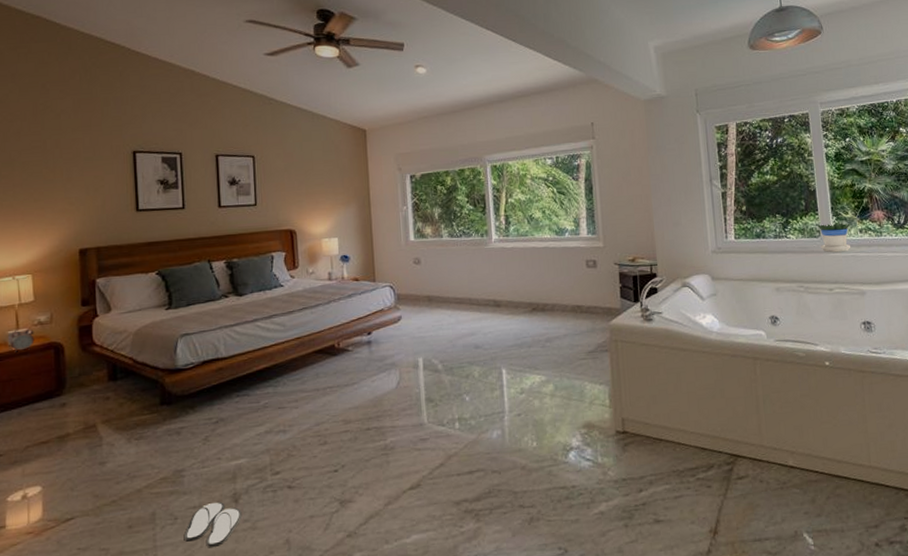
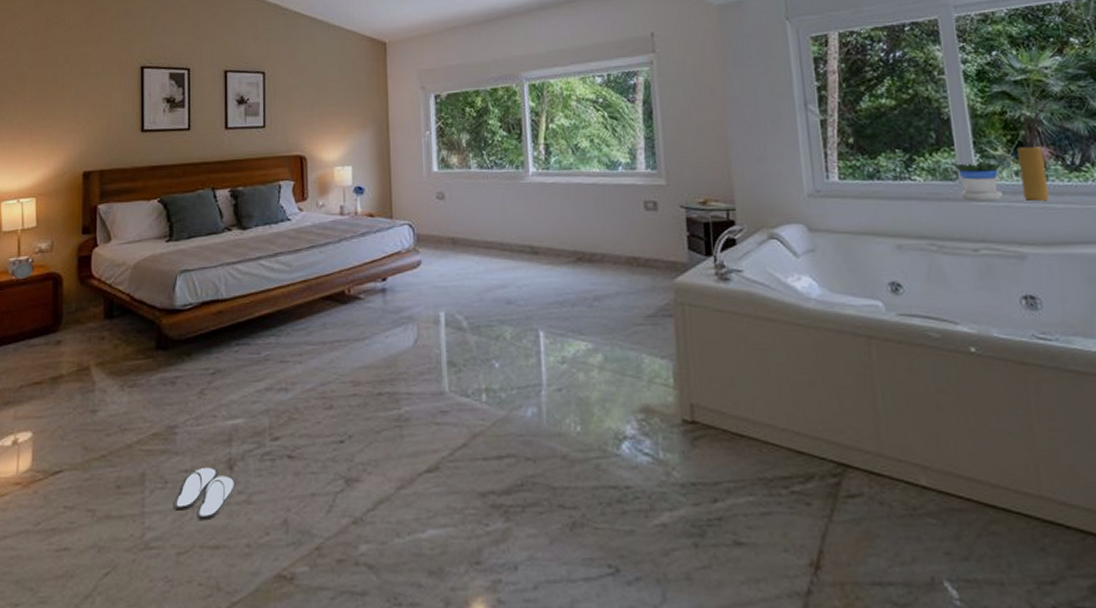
vase: none [857,176,885,252] -> present [1009,101,1050,202]

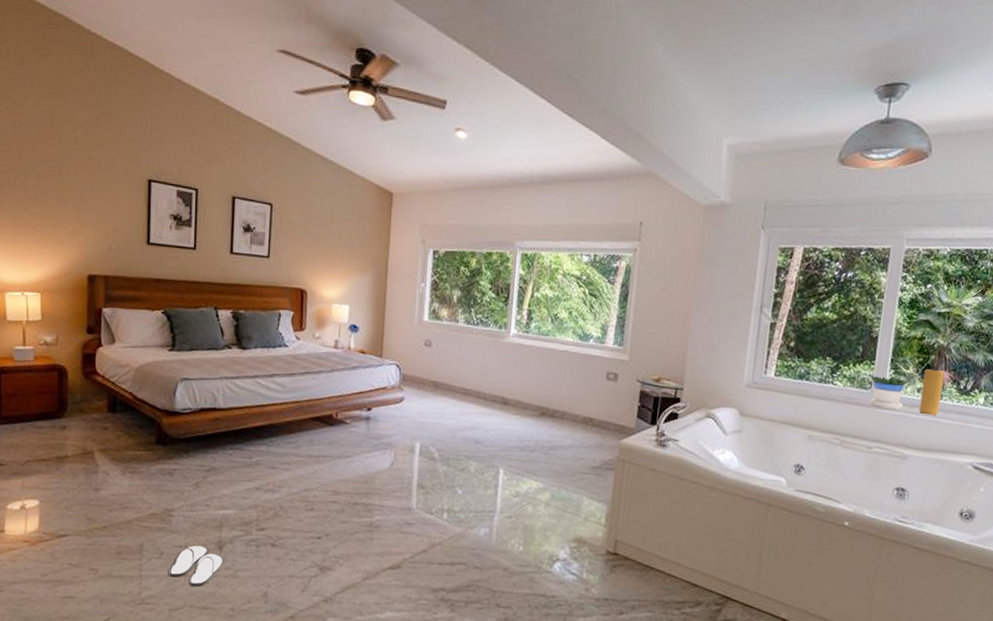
alarm clock: present [11,254,35,282] -> none [16,344,40,368]

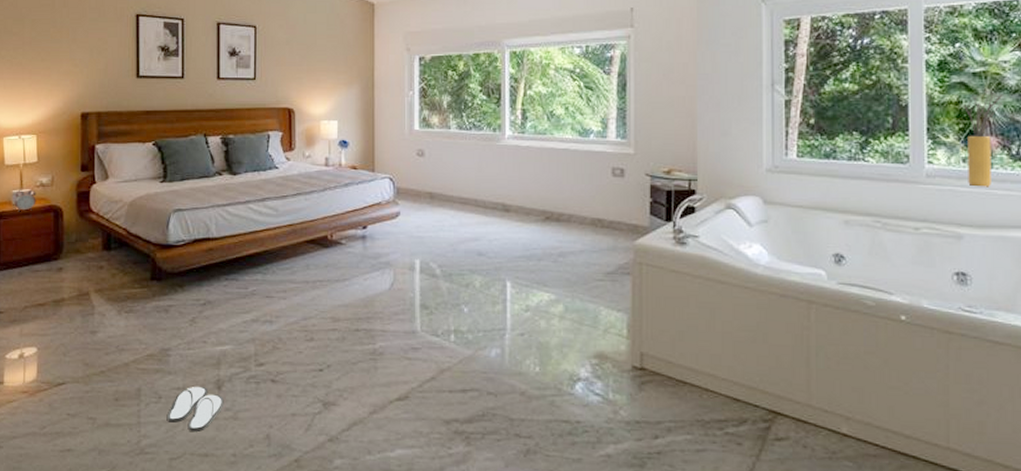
alarm clock: none [16,344,40,368] -> present [14,187,36,212]
flowerpot: present [868,375,909,410] -> none [906,148,951,184]

